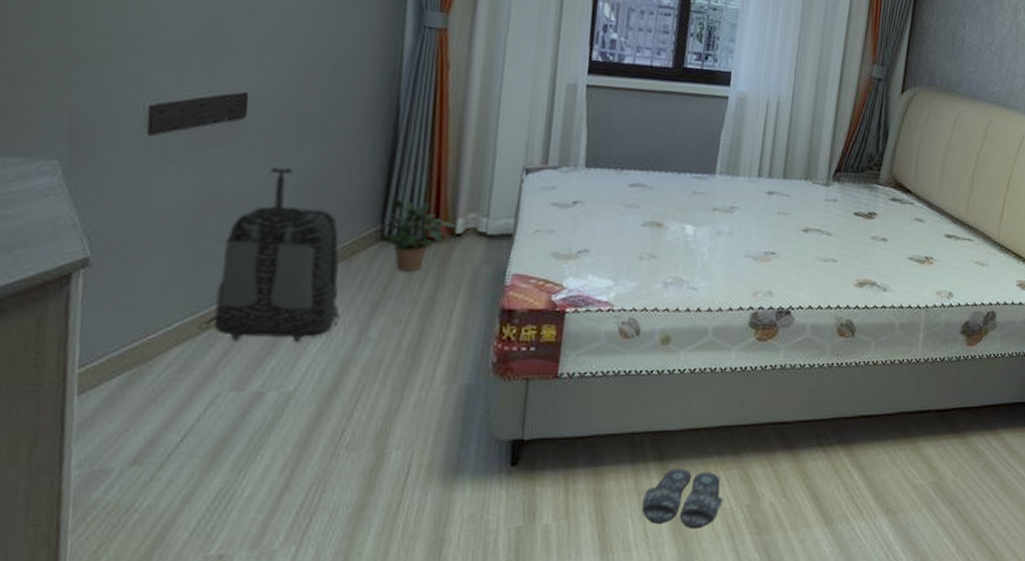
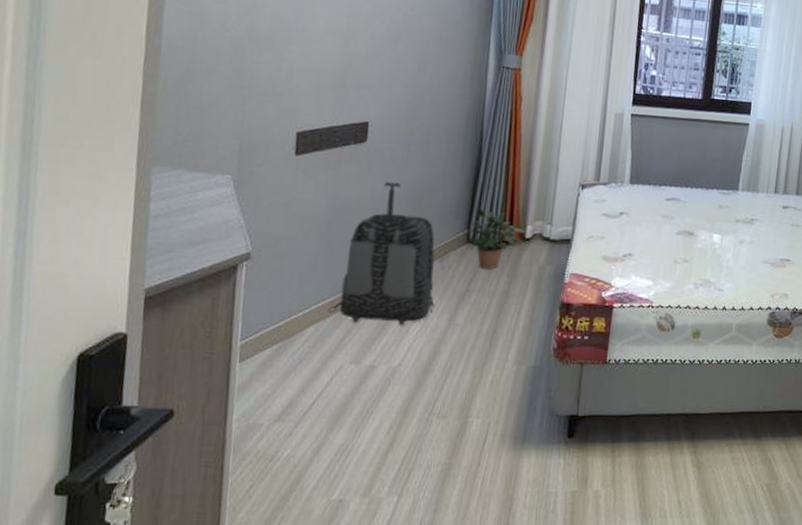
slippers: present [642,467,724,529] -> none [676,447,746,502]

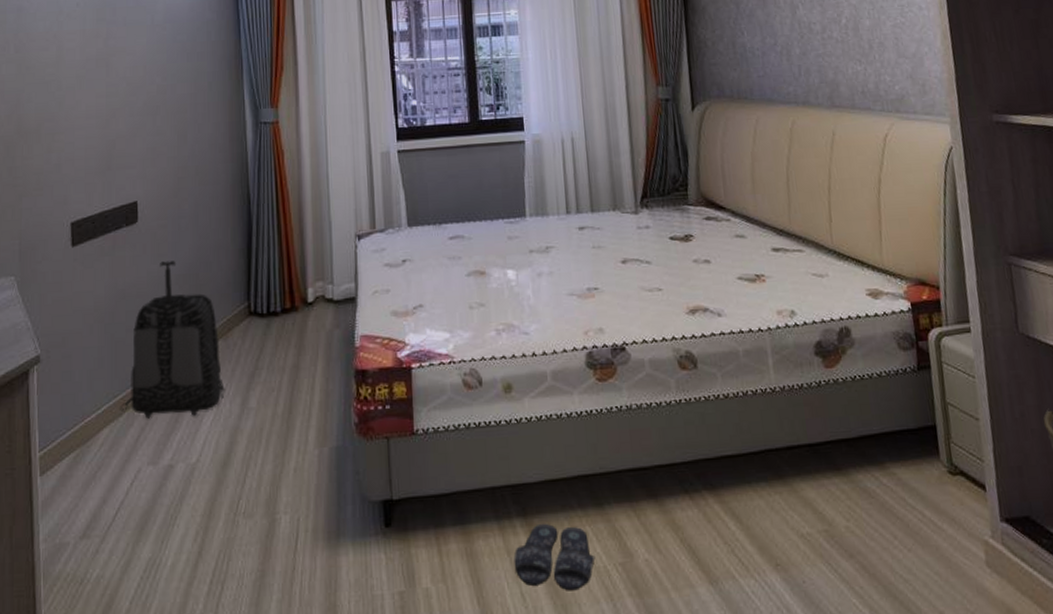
potted plant: present [461,209,527,270] -> none [242,276,308,343]
slippers: none [676,447,746,502] -> present [514,523,596,591]

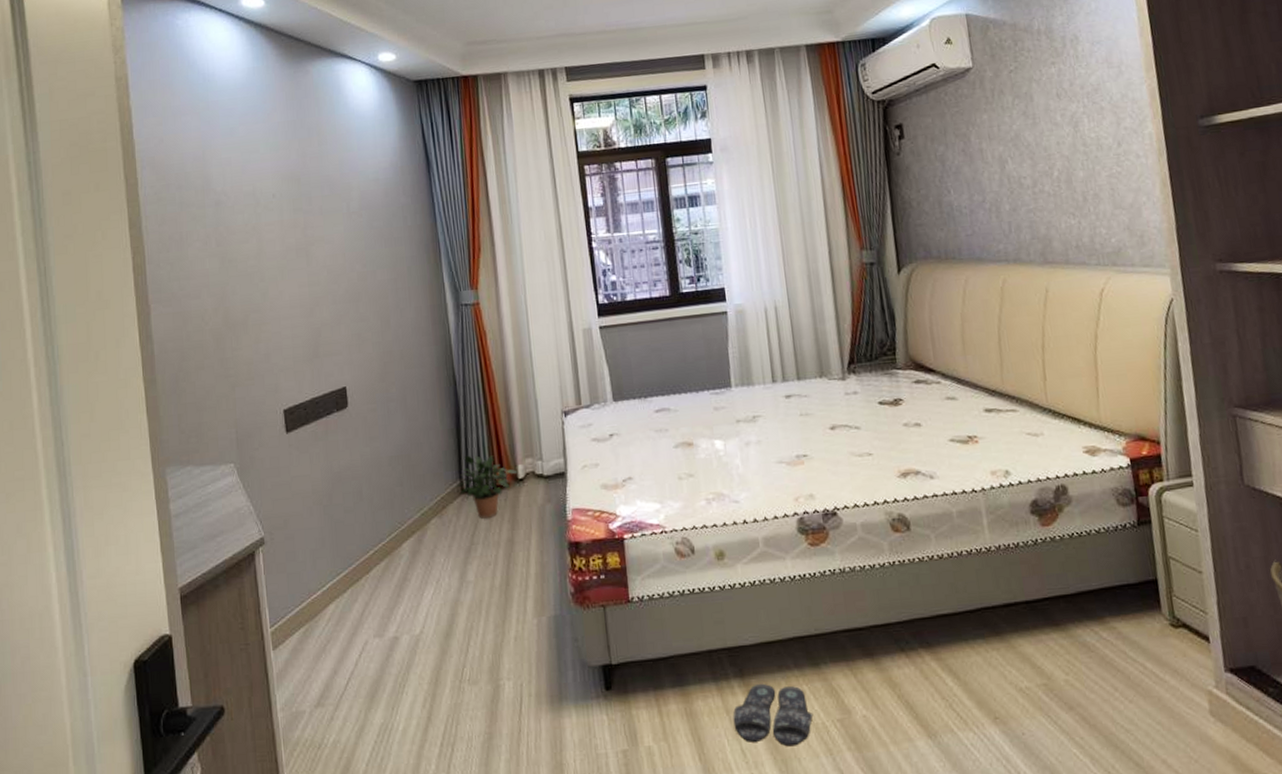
suitcase: present [120,261,225,419] -> none [343,443,443,594]
potted plant: none [242,276,308,343] -> present [455,454,519,519]

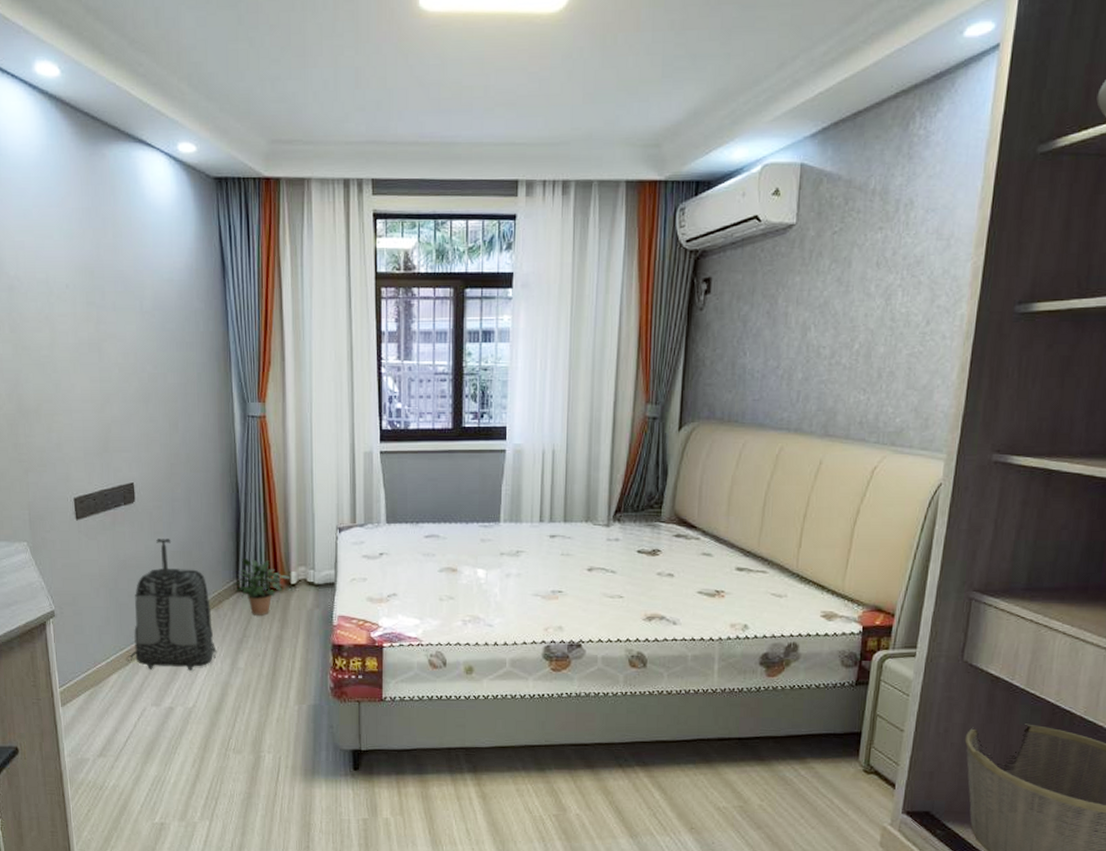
suitcase: none [343,443,443,594] -> present [126,539,217,670]
slippers: present [733,683,814,747] -> none [462,779,533,831]

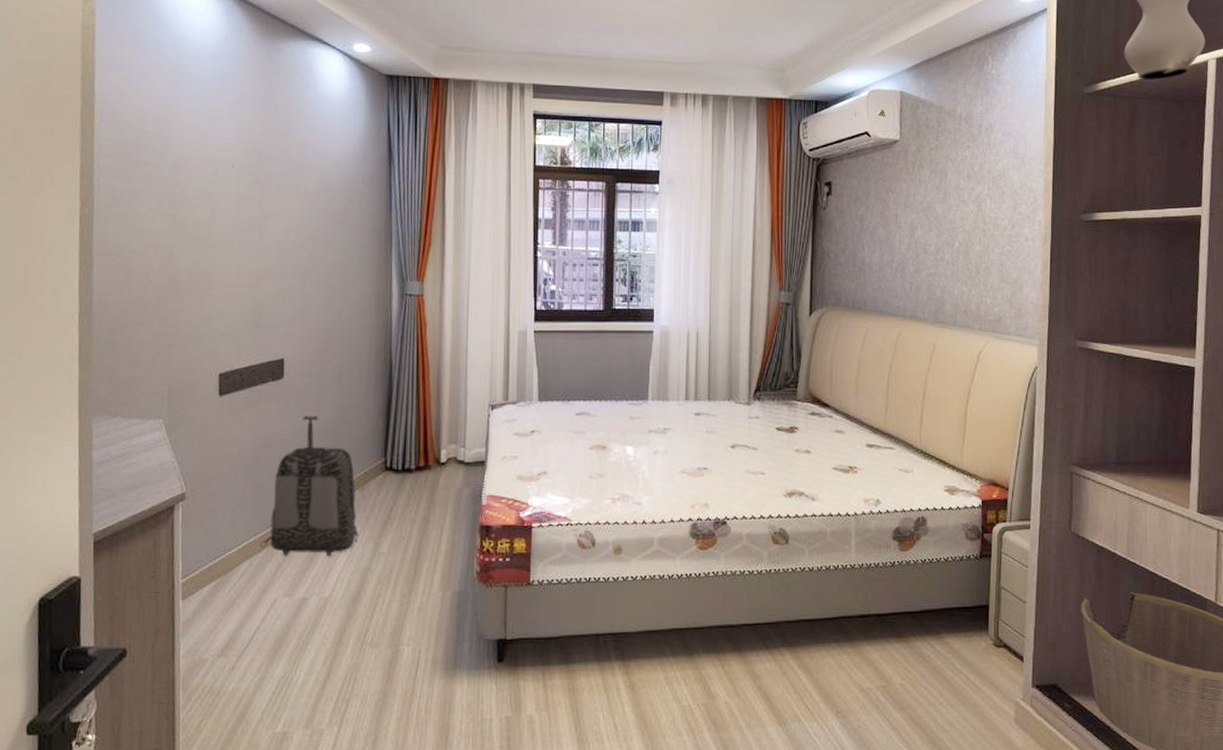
potted plant: present [232,558,292,616] -> none [379,436,442,496]

